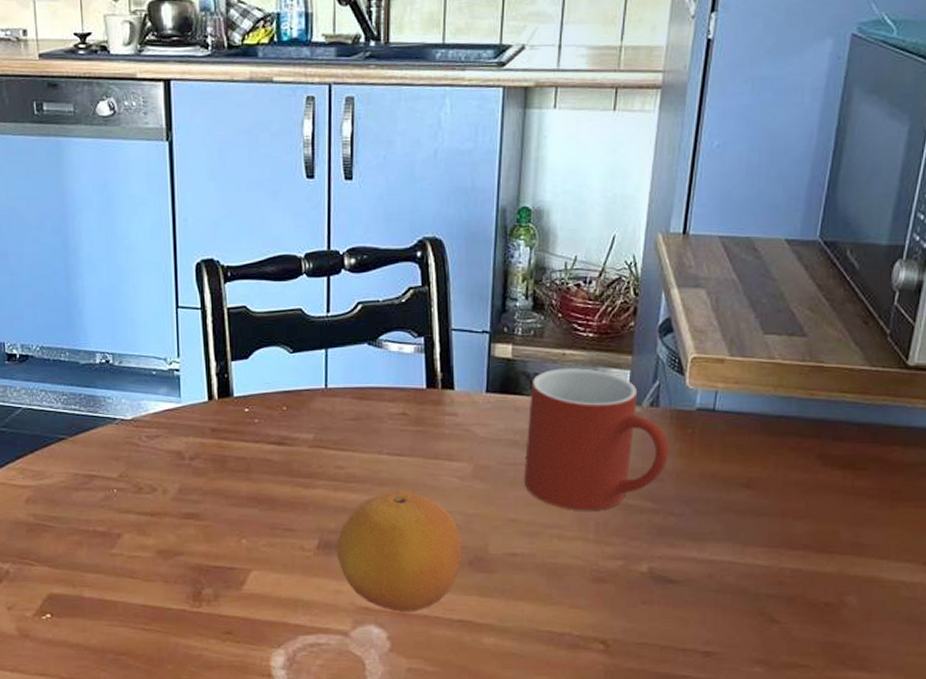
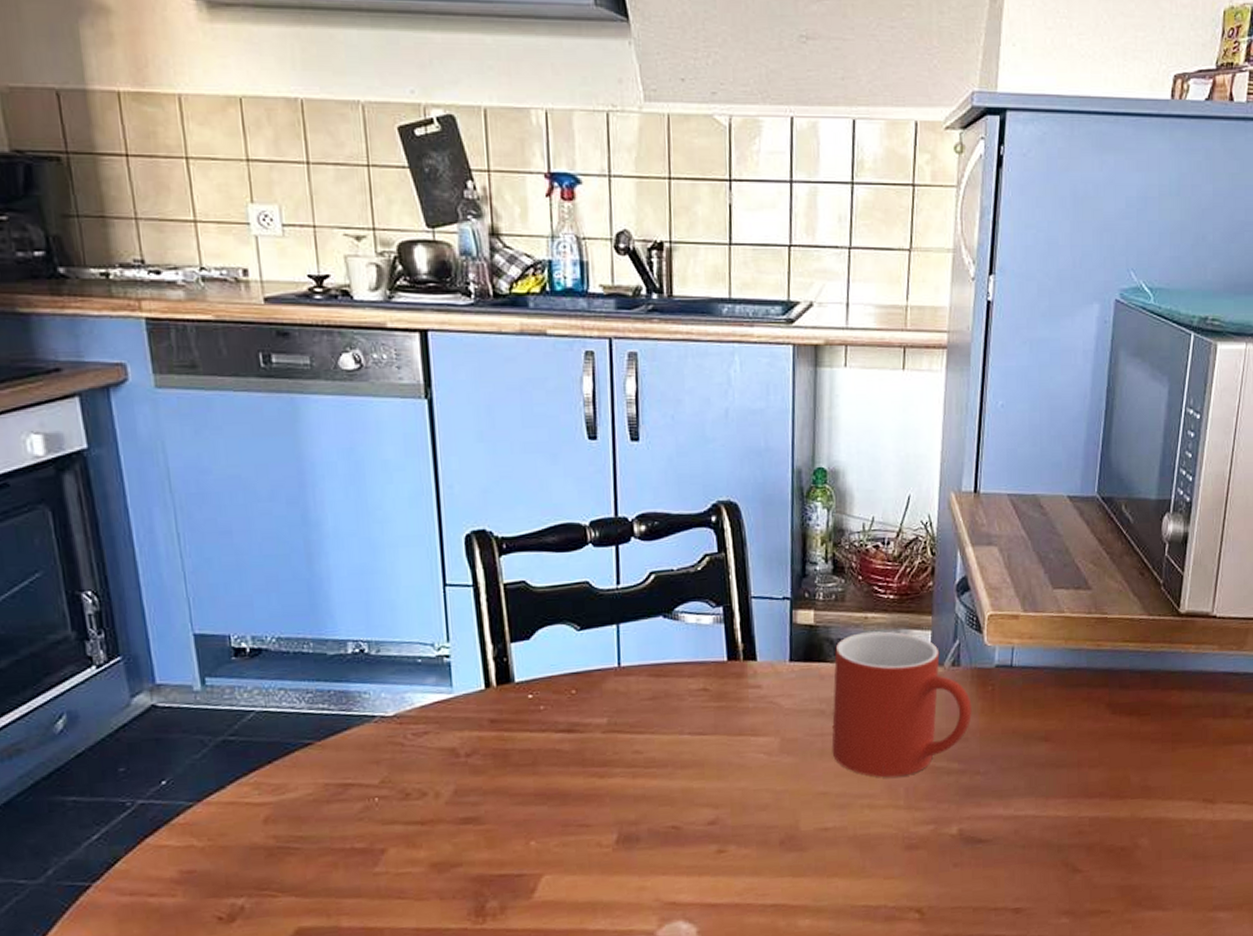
fruit: present [336,490,462,612] -> none [637,771,773,904]

